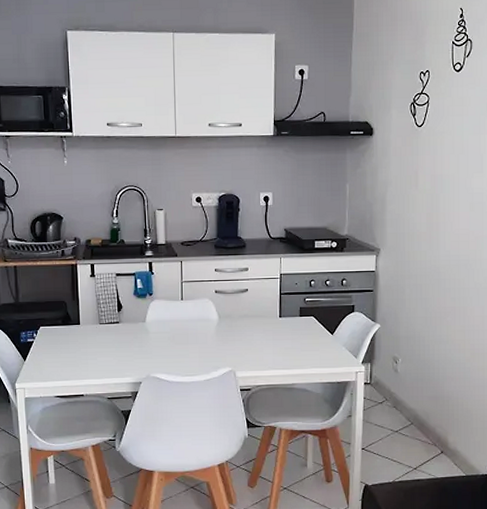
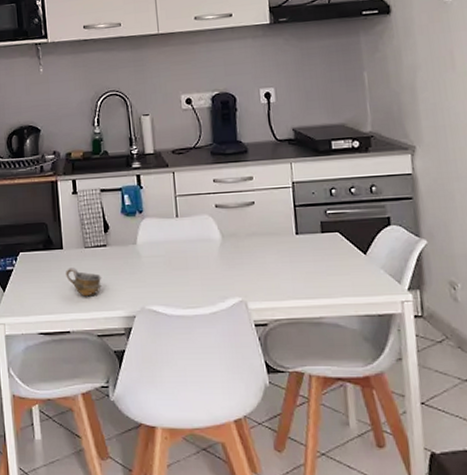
cup: none [82,341,114,366] -> present [66,267,102,297]

